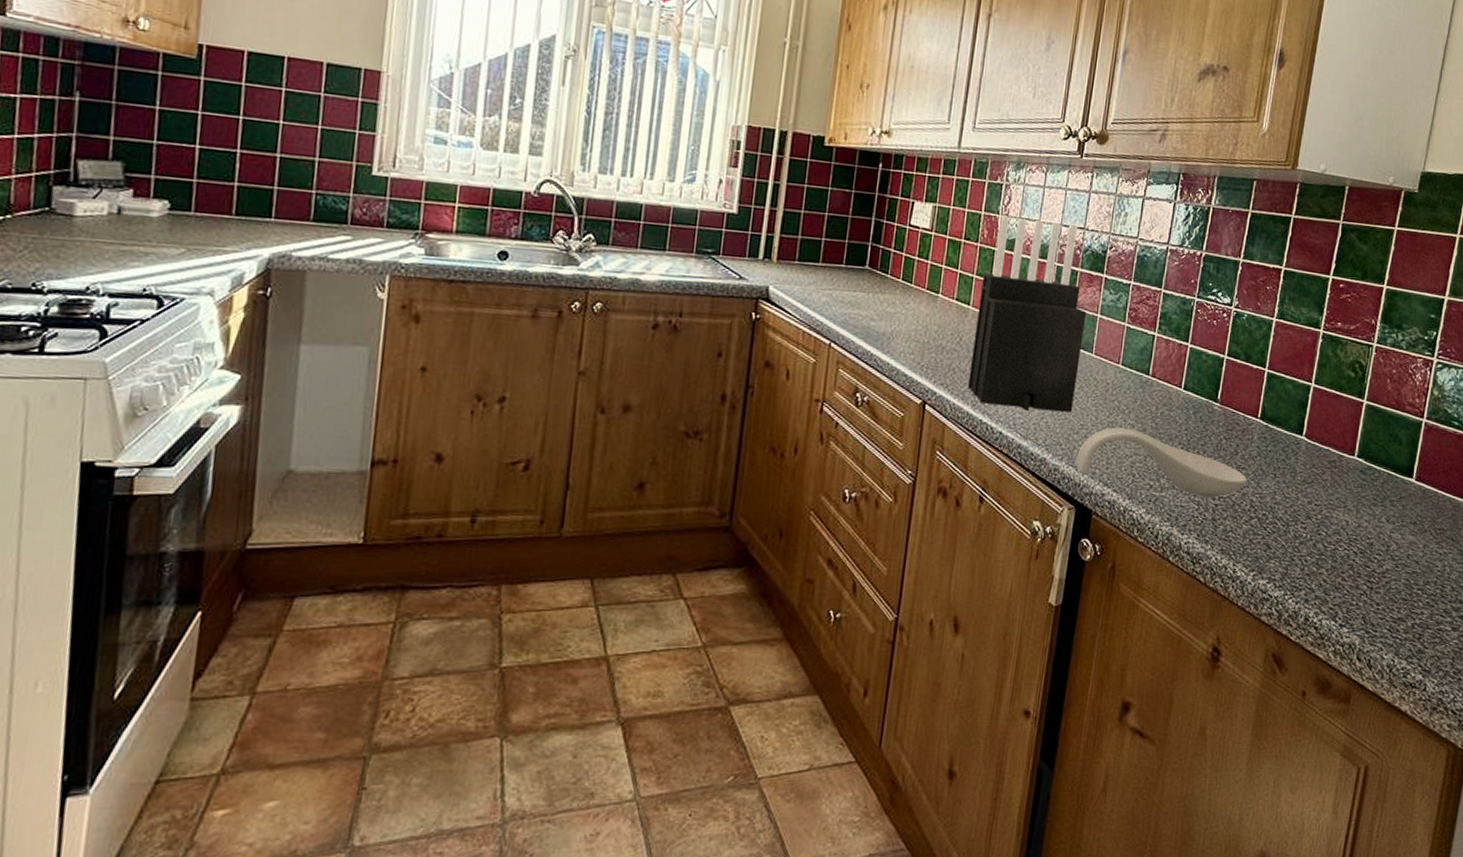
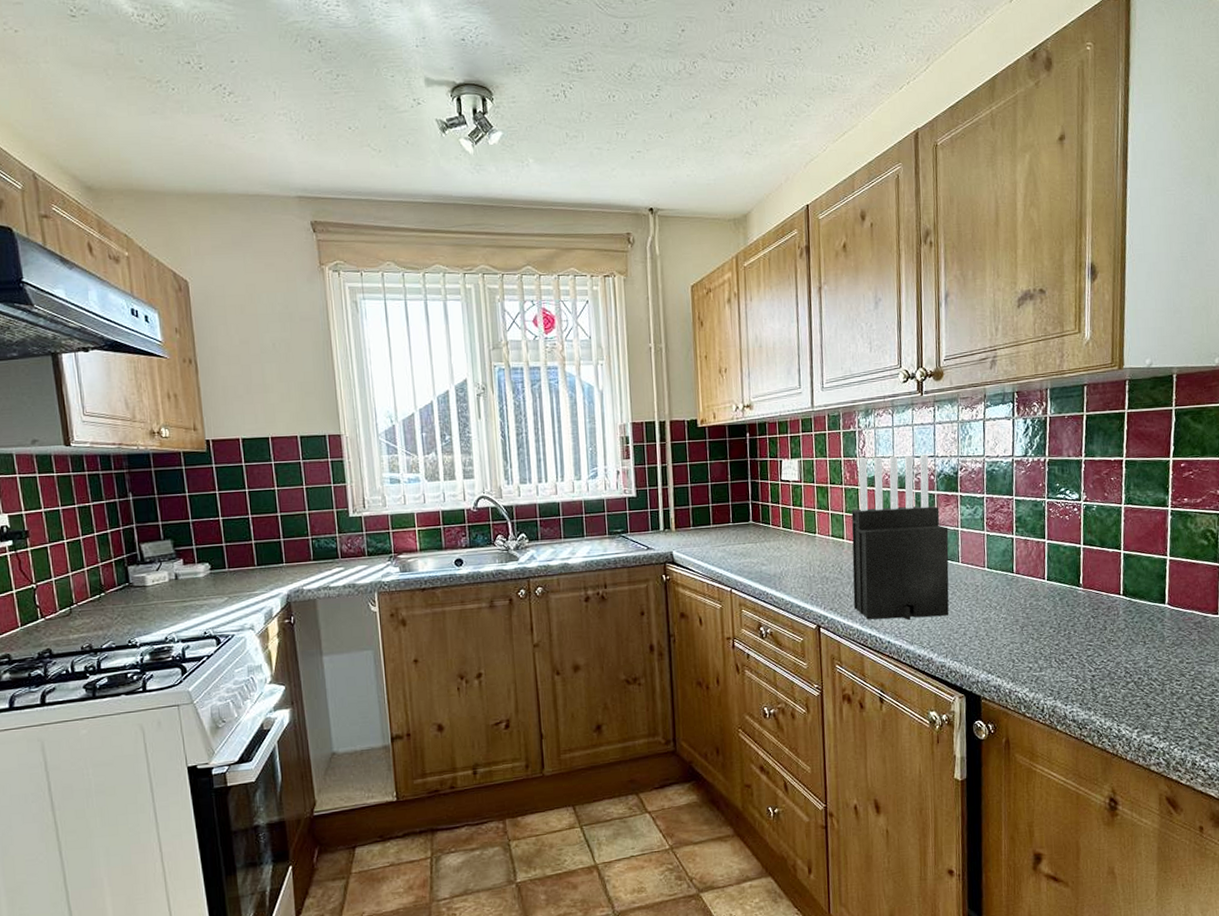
spoon rest: present [1075,427,1247,499] -> none [958,621,1119,672]

